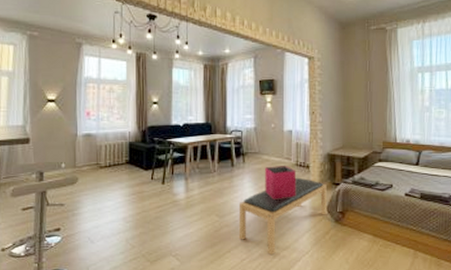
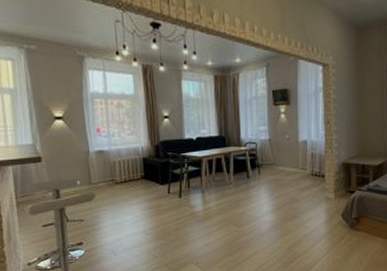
bench: present [238,177,328,256] -> none [255,186,343,261]
storage bin: present [265,165,297,199] -> none [281,175,312,209]

